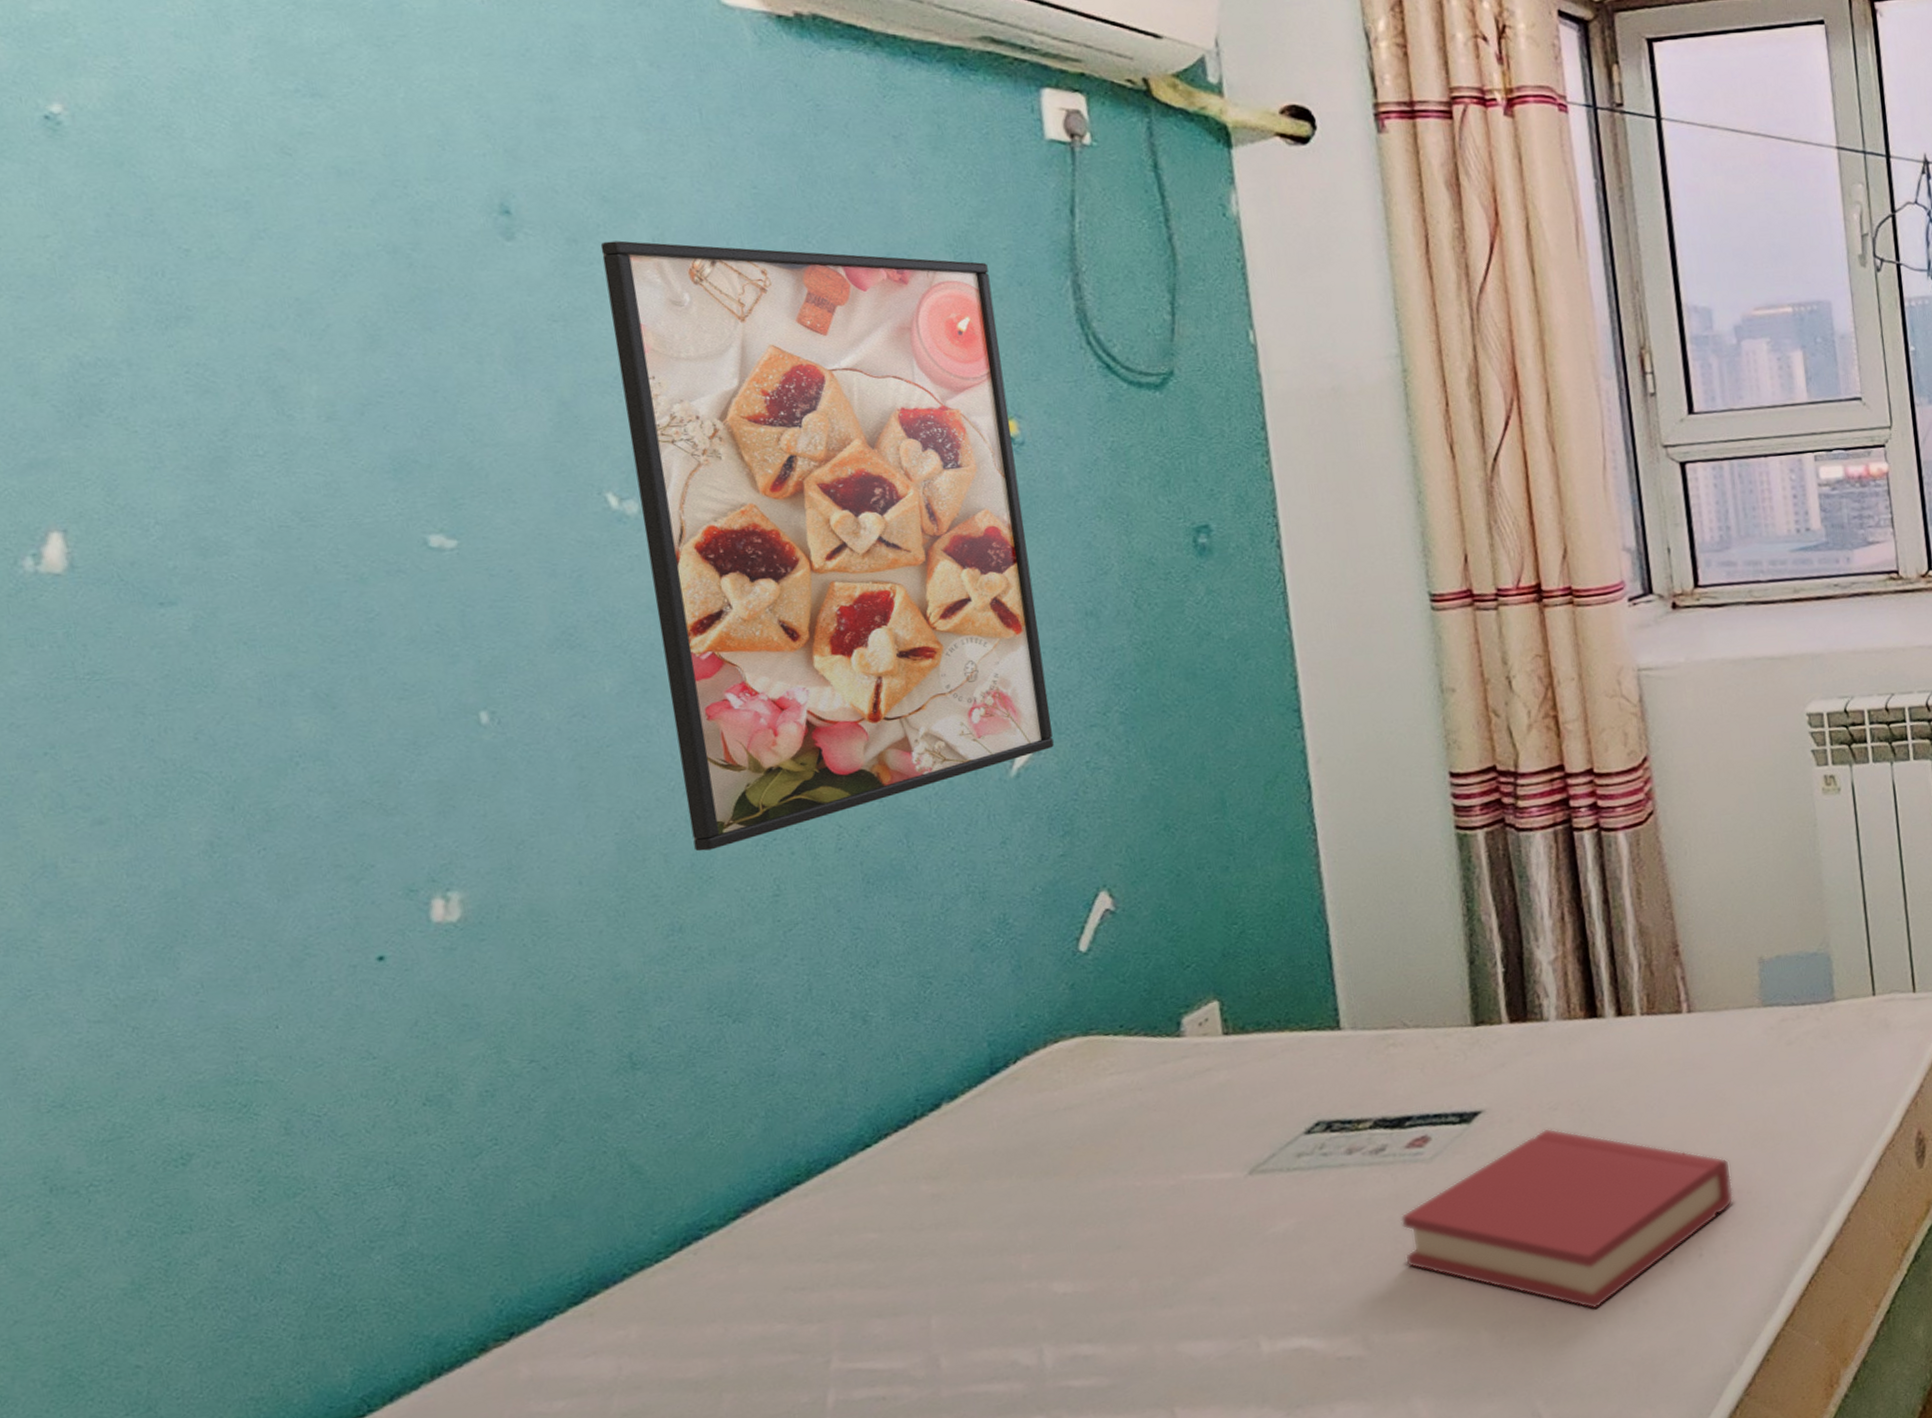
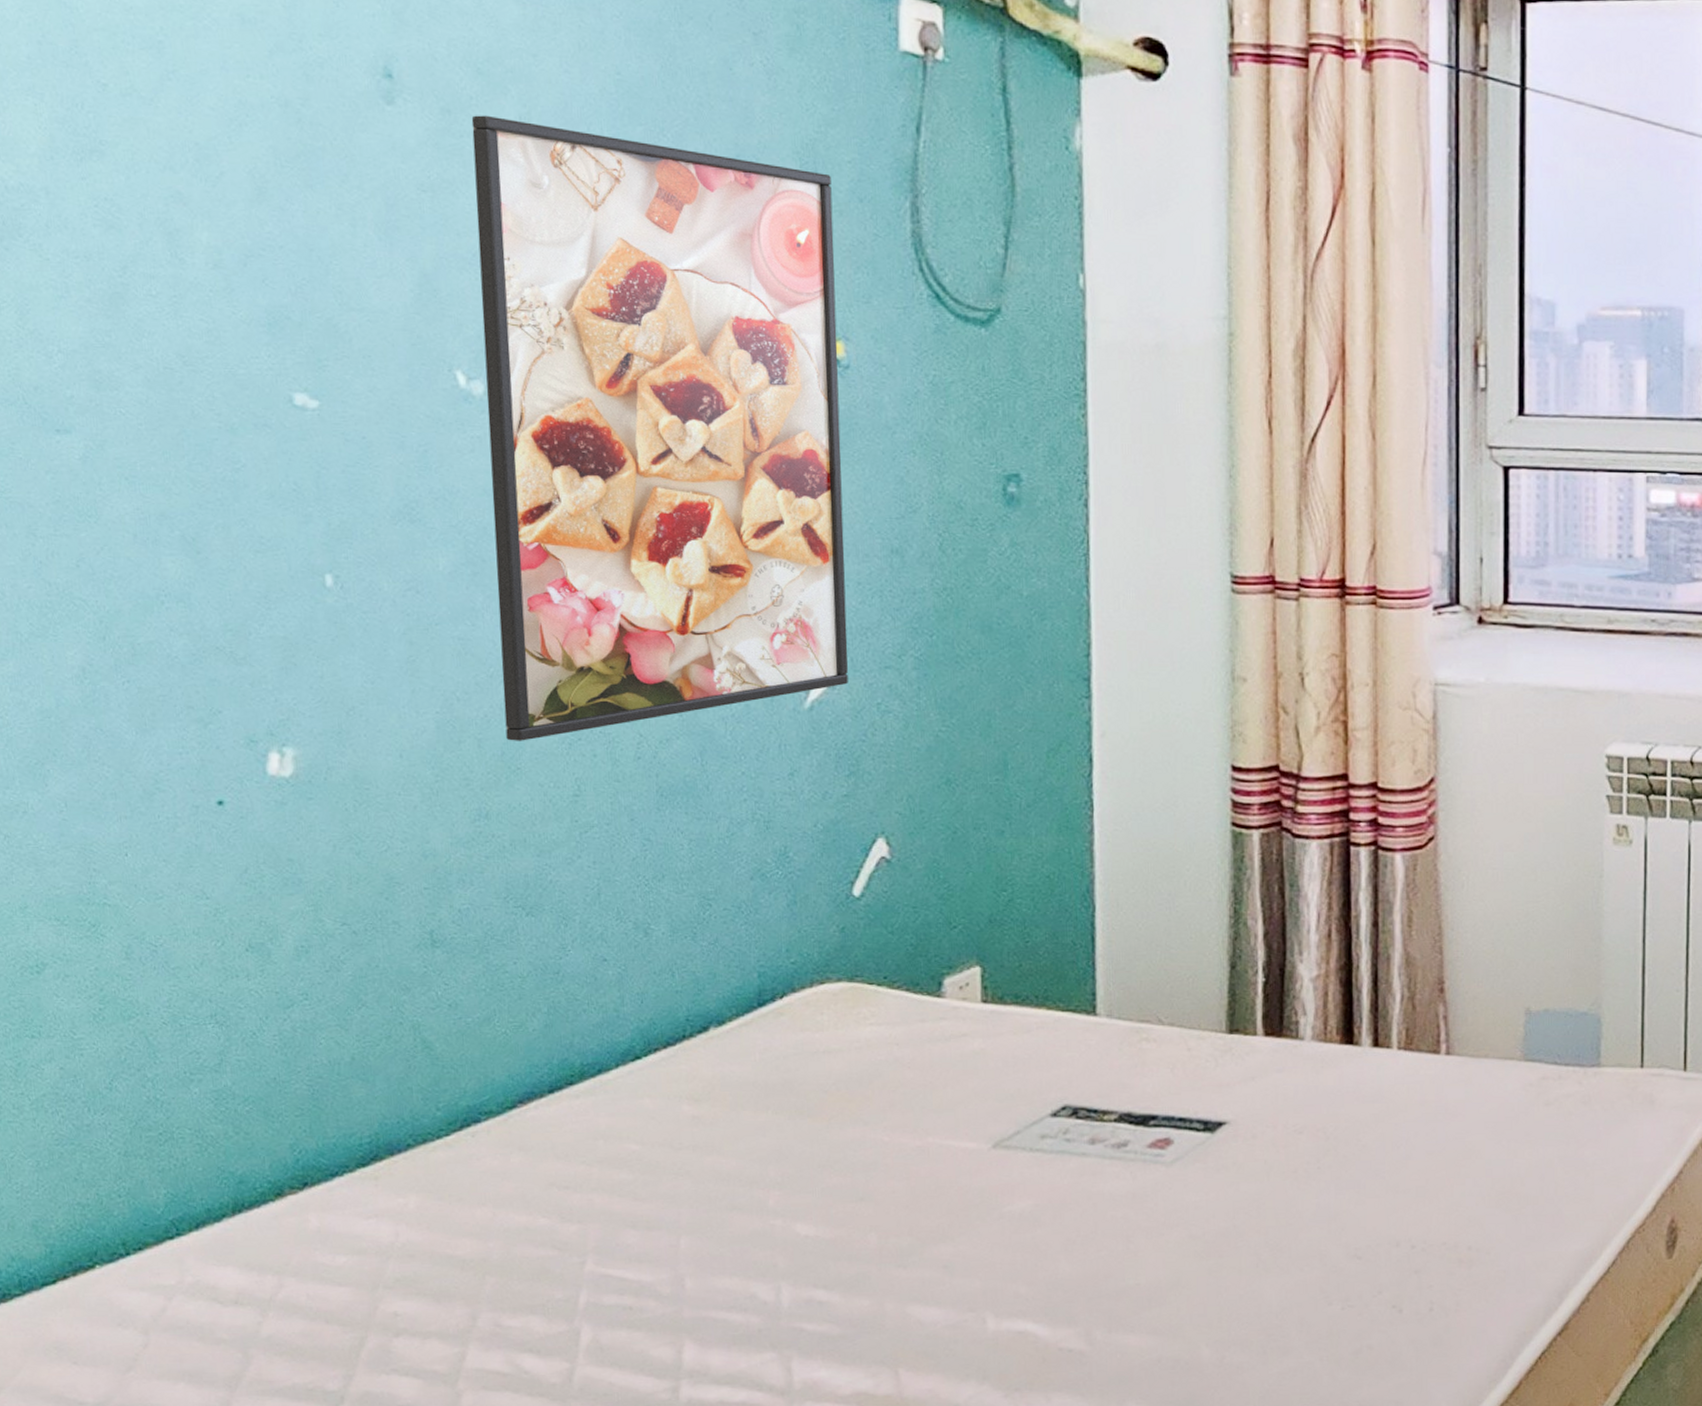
hardback book: present [1400,1128,1733,1309] -> none [1135,1151,1472,1345]

